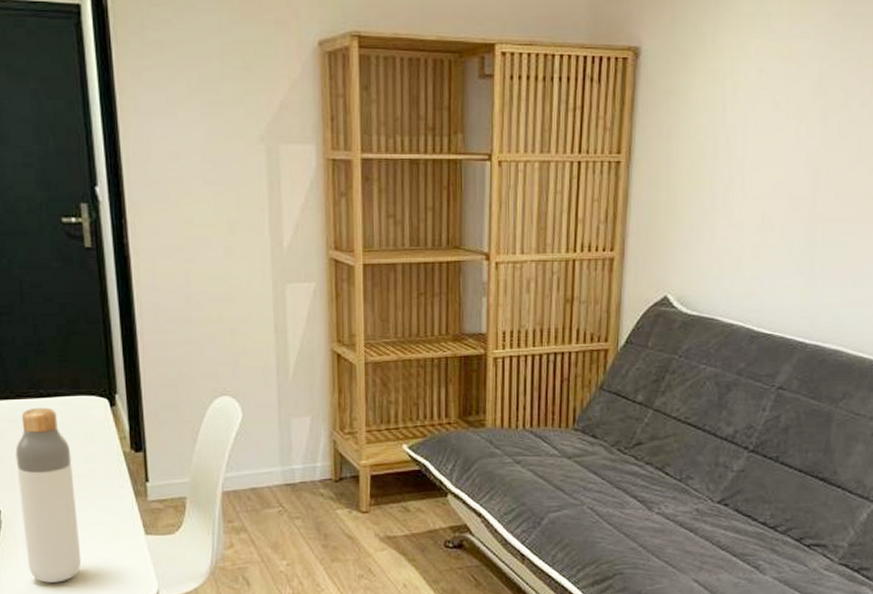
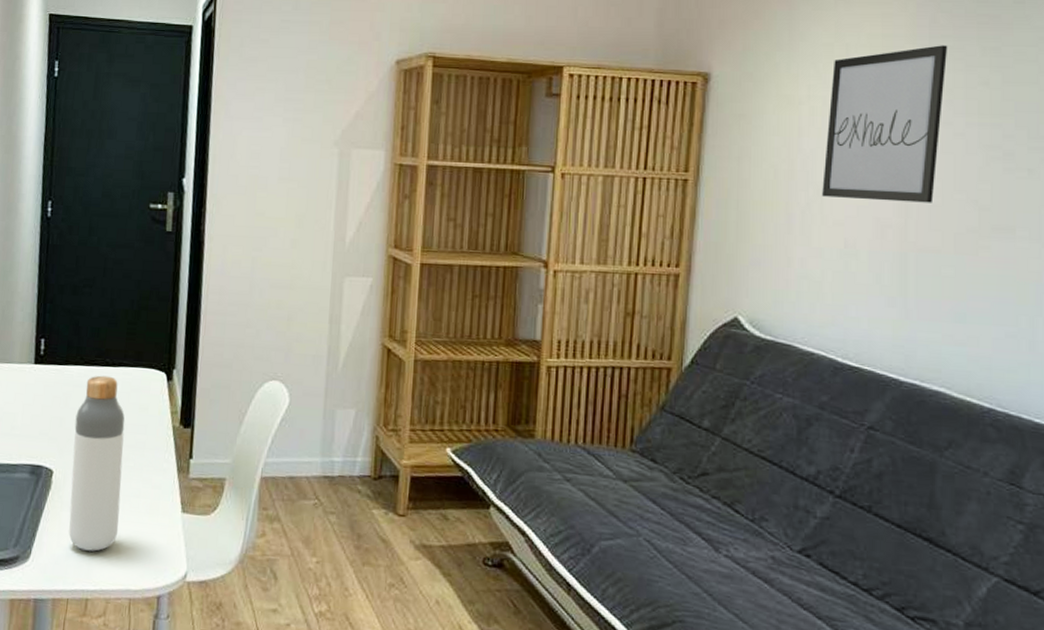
wall art: none [743,12,859,174] -> present [822,45,948,203]

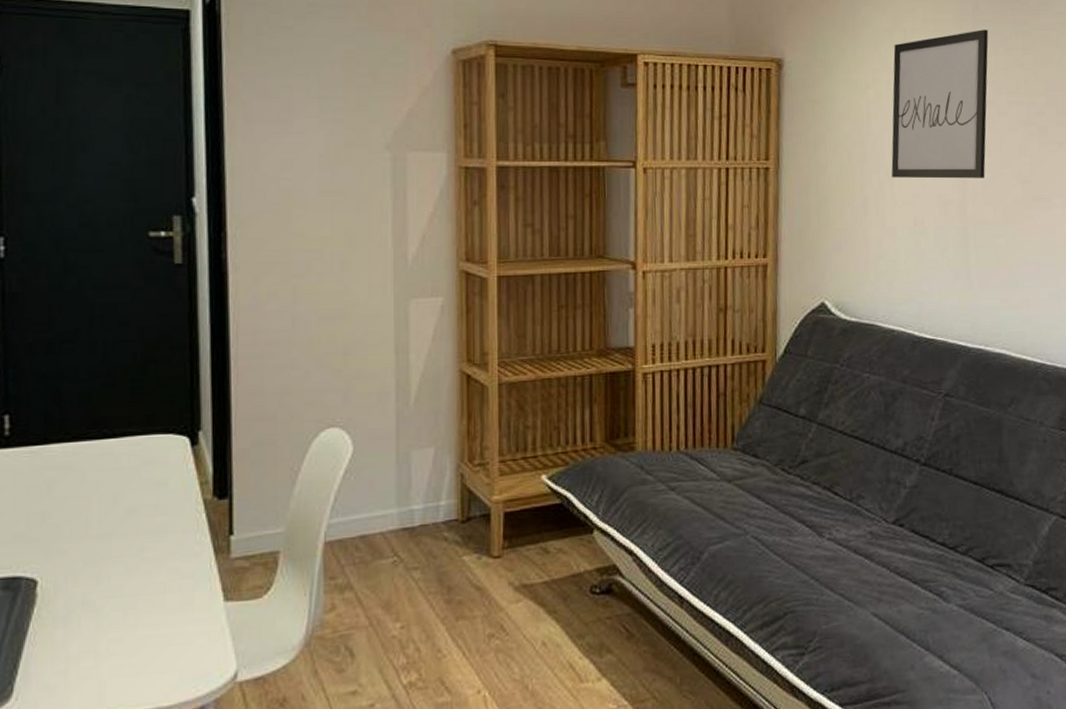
bottle: present [69,375,125,552] -> none [64,450,139,672]

